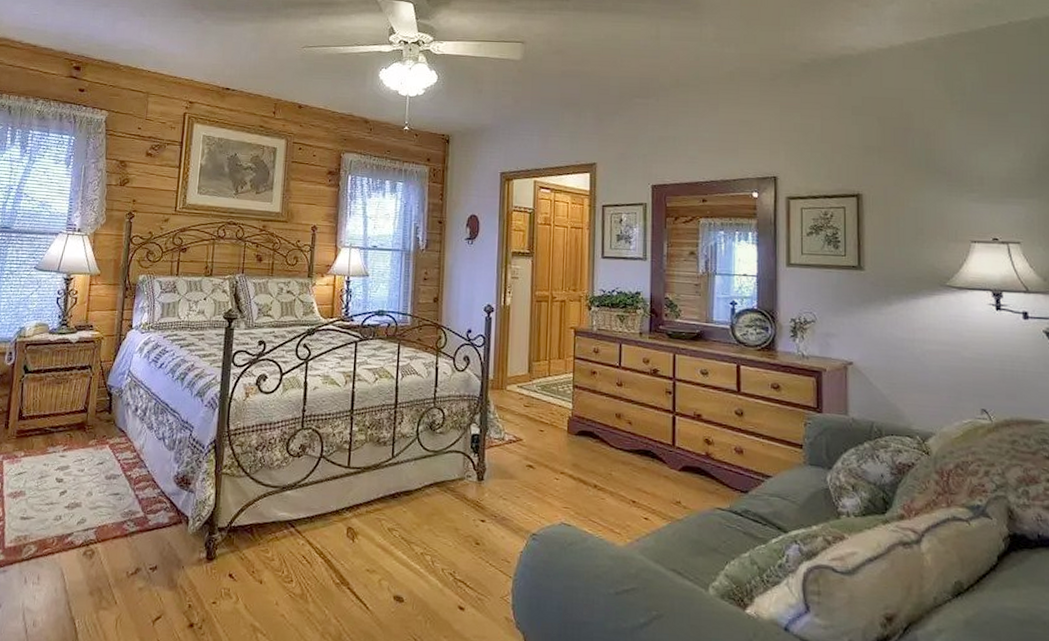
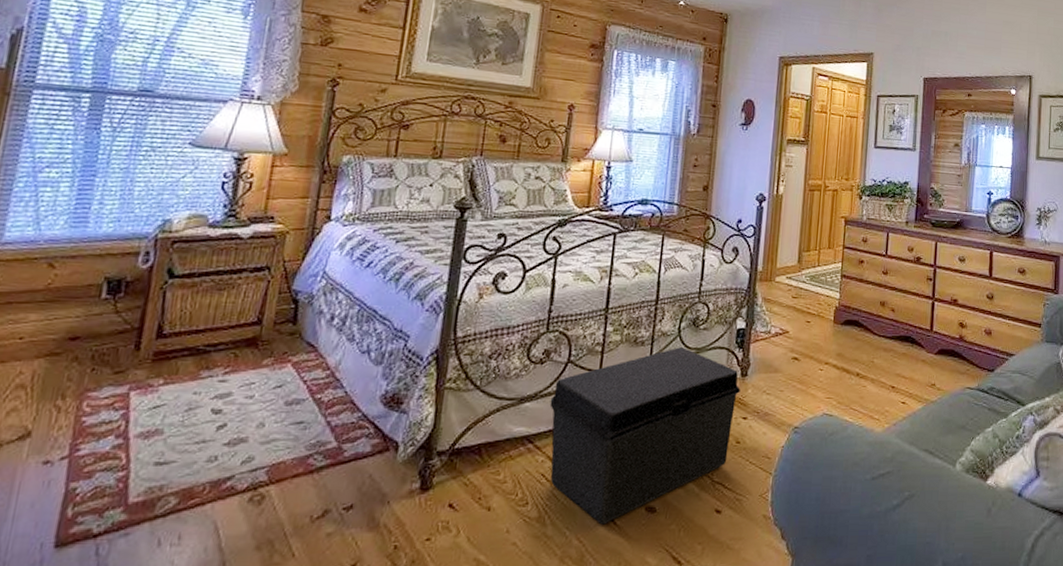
storage trunk: none [307,449,477,608] -> present [549,347,740,525]

